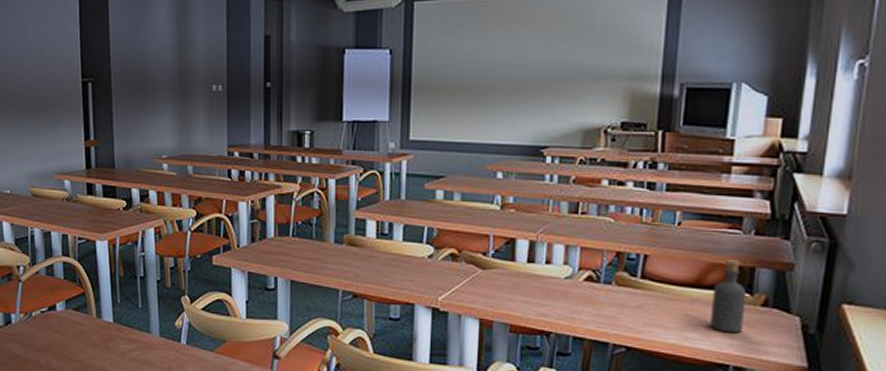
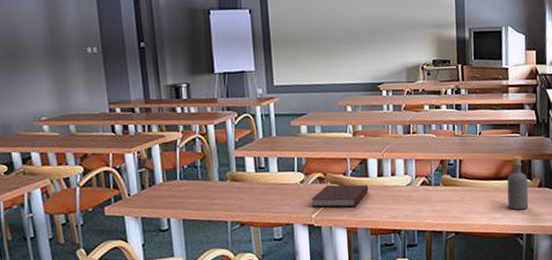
notebook: none [439,264,514,295] -> present [311,184,369,207]

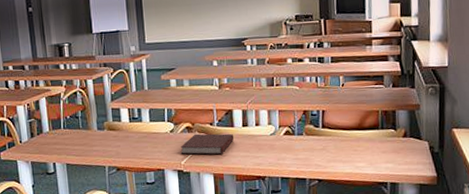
bottle: present [507,156,529,210] -> none [370,106,393,160]

